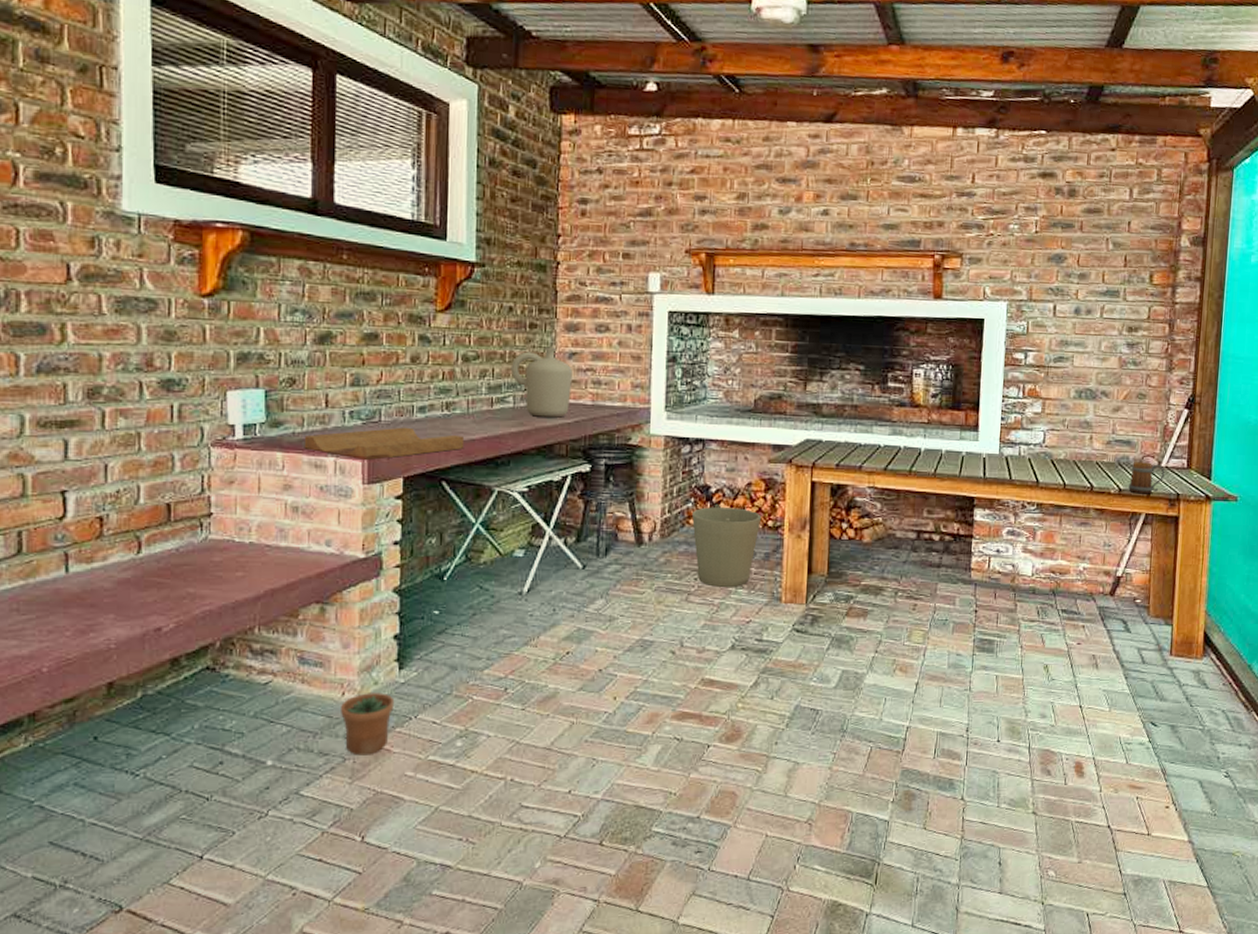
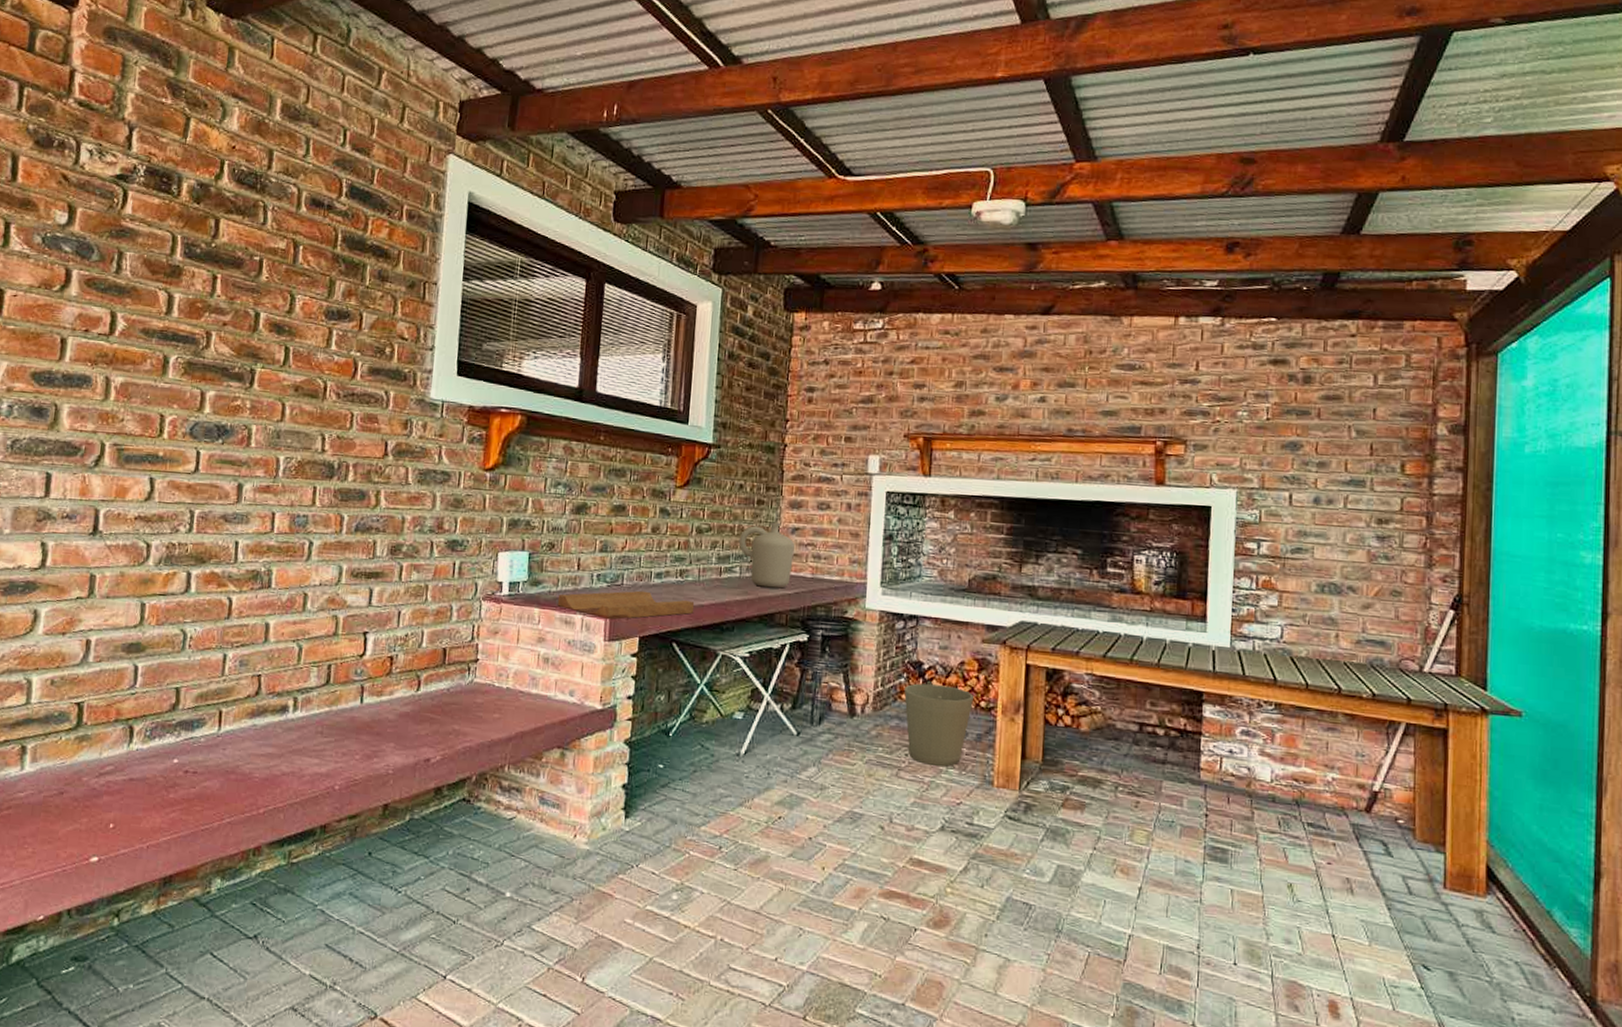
planter: present [341,693,395,756] -> none [572,837,620,898]
beer mug: present [1128,462,1165,494] -> none [1384,665,1428,702]

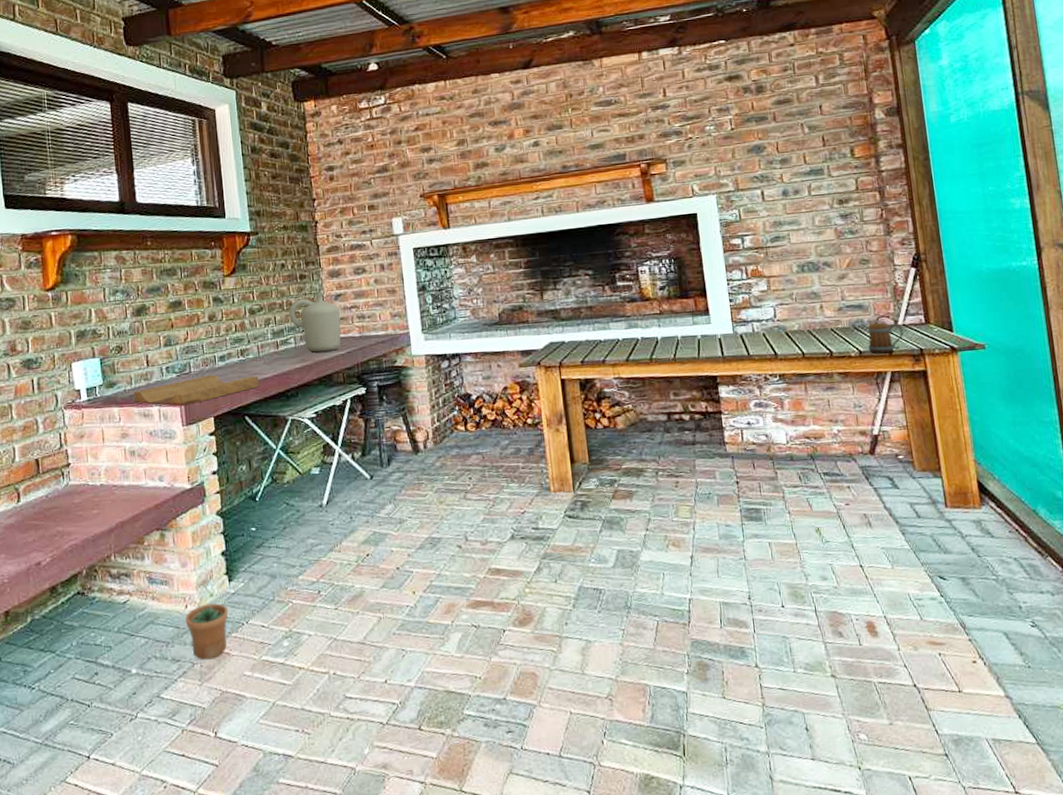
planter: none [572,837,620,898] -> present [185,603,229,660]
bucket: present [904,680,973,767] -> none [459,409,521,484]
beer mug: none [1384,665,1428,702] -> present [868,322,904,354]

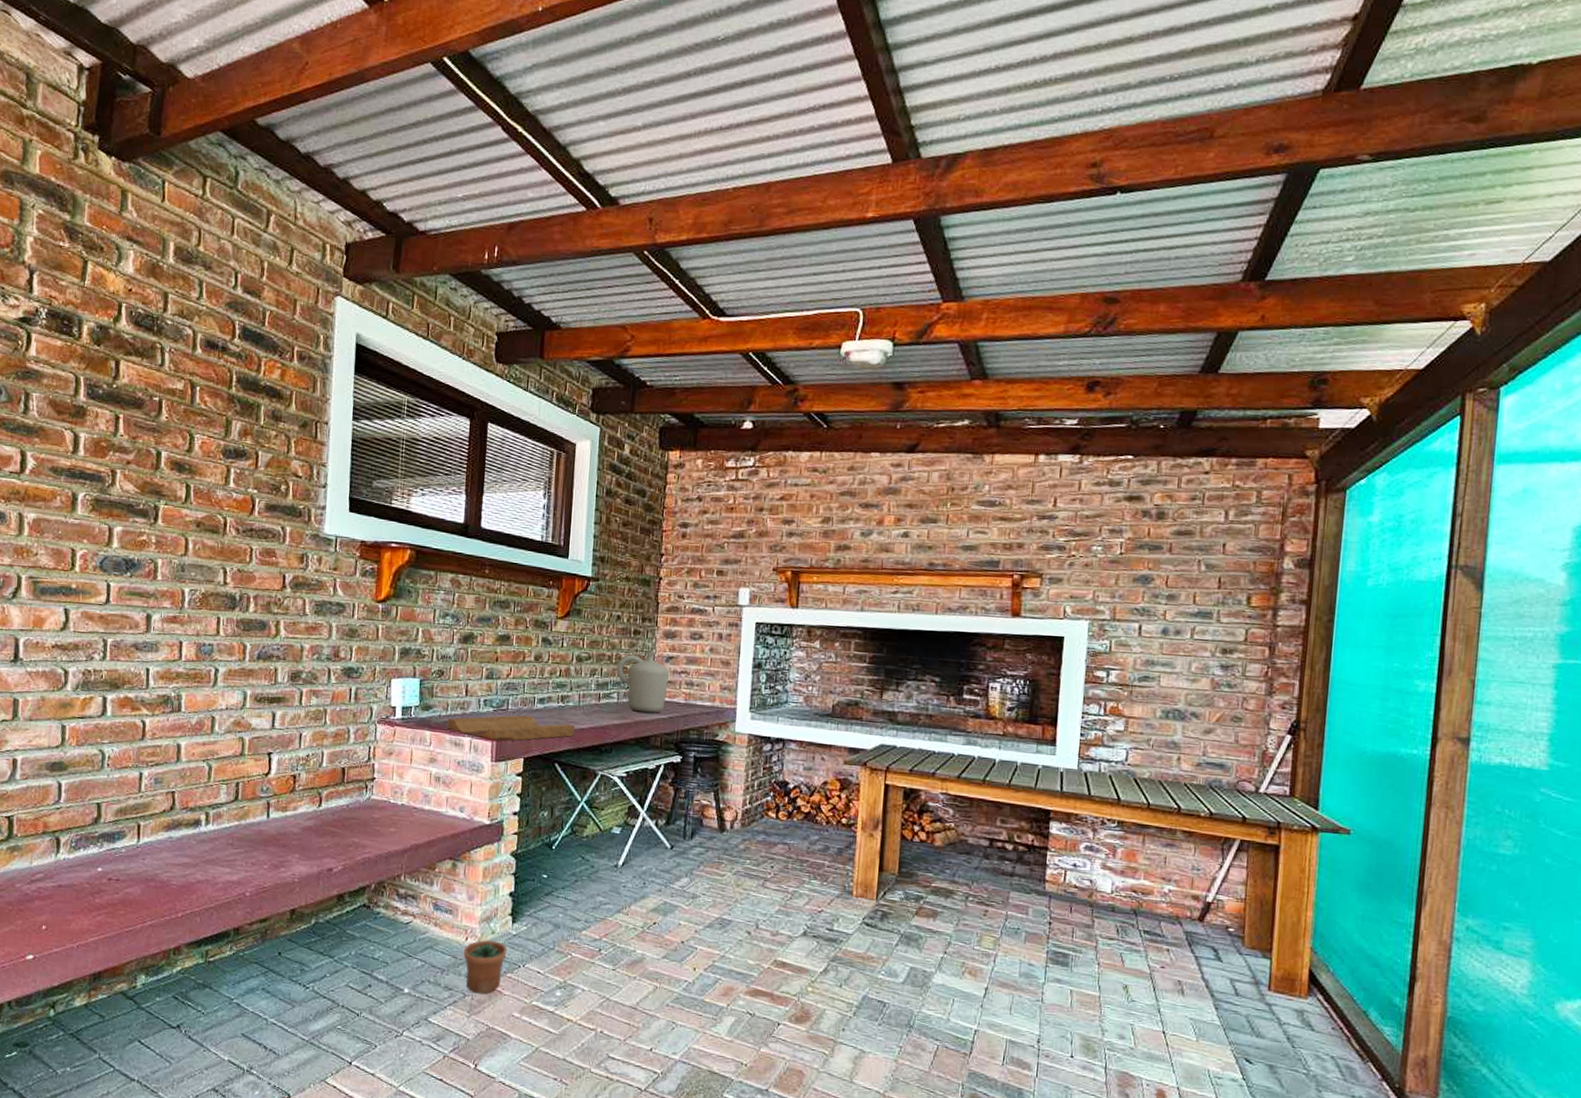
beer mug: present [868,322,904,354] -> none [1221,786,1264,820]

